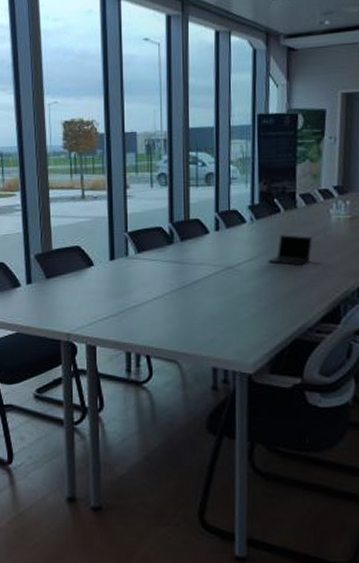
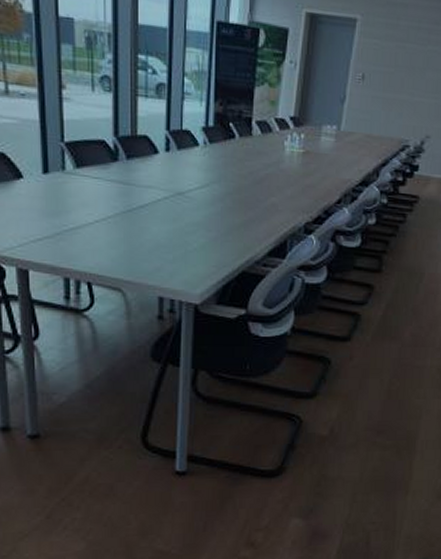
laptop: present [268,235,312,265] -> none [219,163,265,196]

